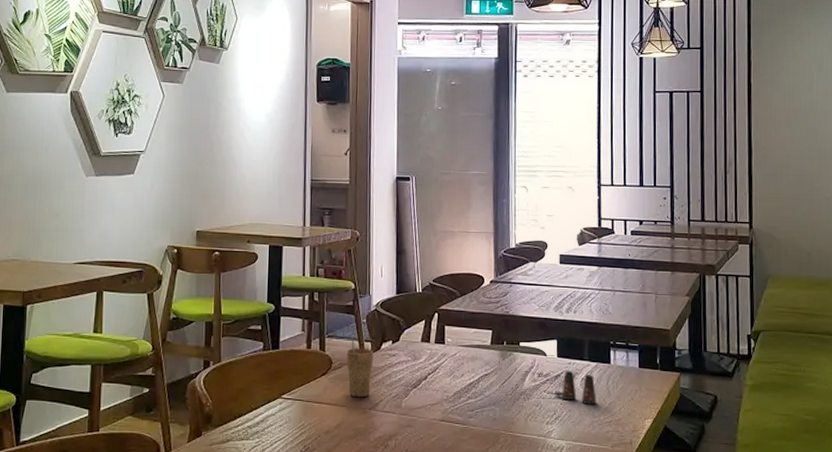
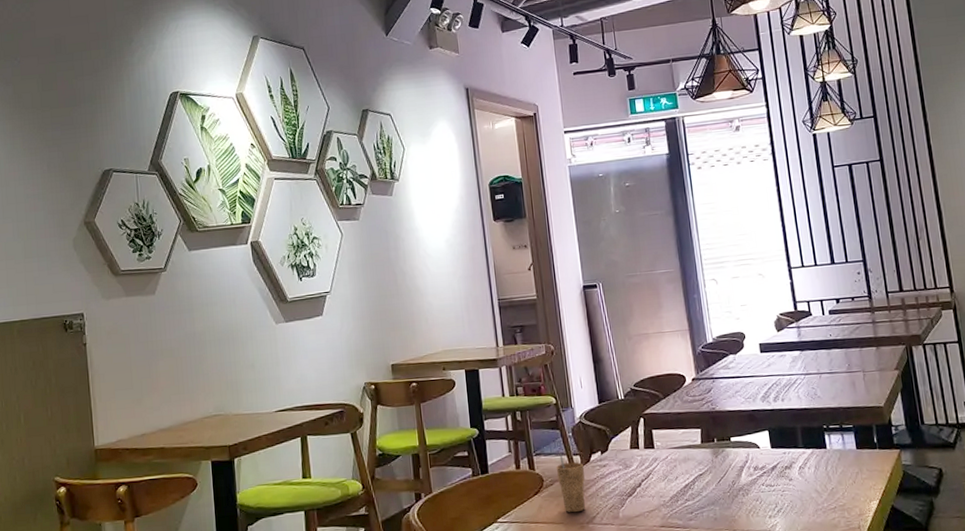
salt shaker: present [555,371,597,405] -> none [773,461,818,494]

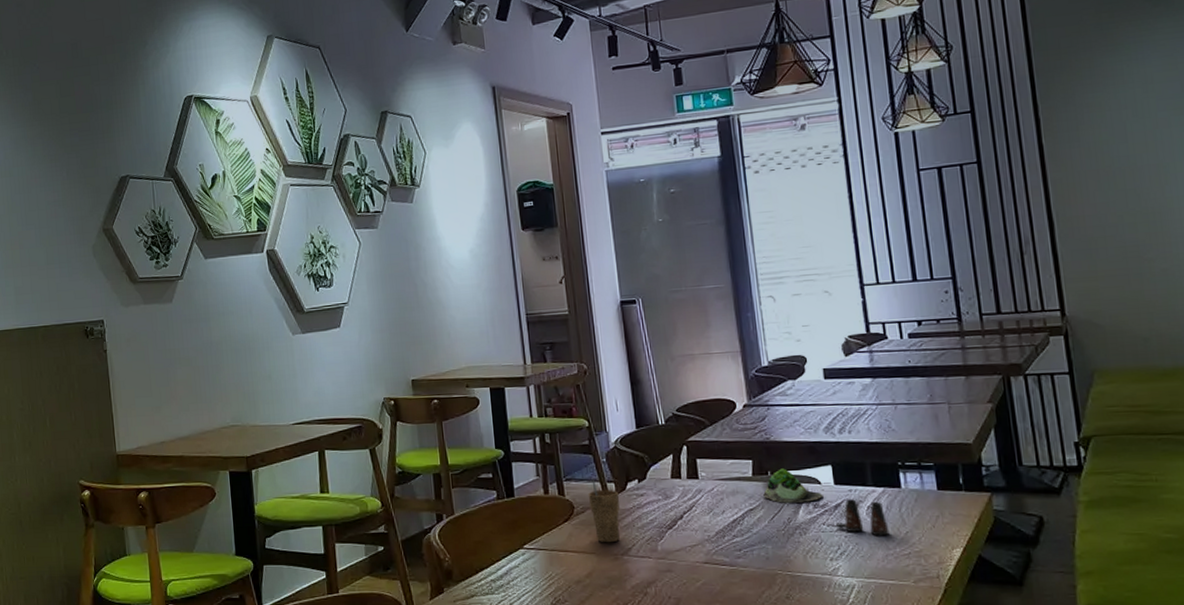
succulent plant: none [711,435,762,467] -> present [763,468,823,503]
salt shaker: none [773,461,818,494] -> present [836,499,890,536]

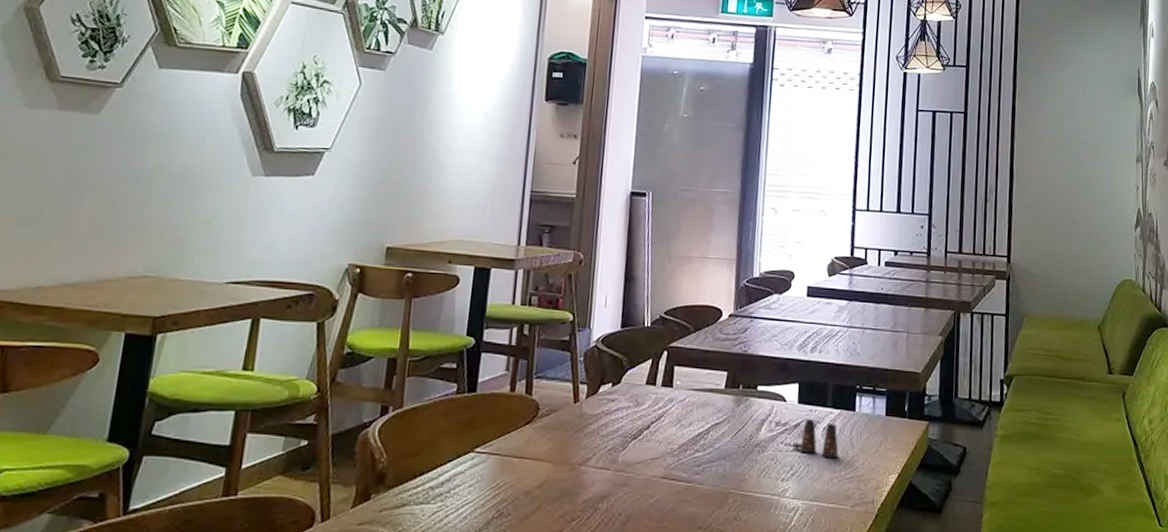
cup: present [587,479,620,543] -> none [556,379,589,451]
succulent plant: present [763,468,823,503] -> none [731,383,786,420]

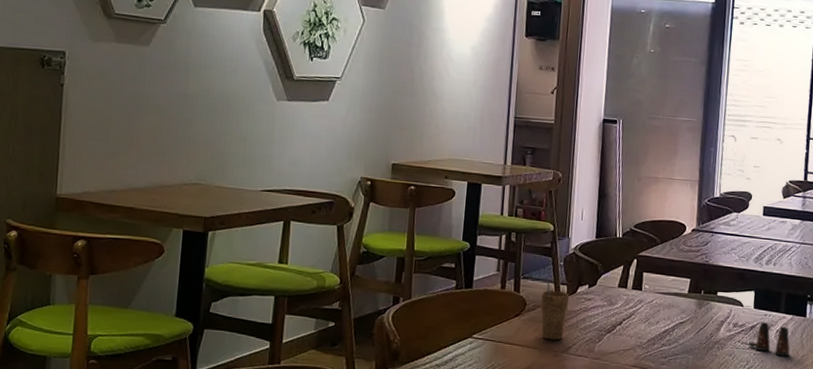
cup: none [556,379,589,451] -> present [541,280,569,340]

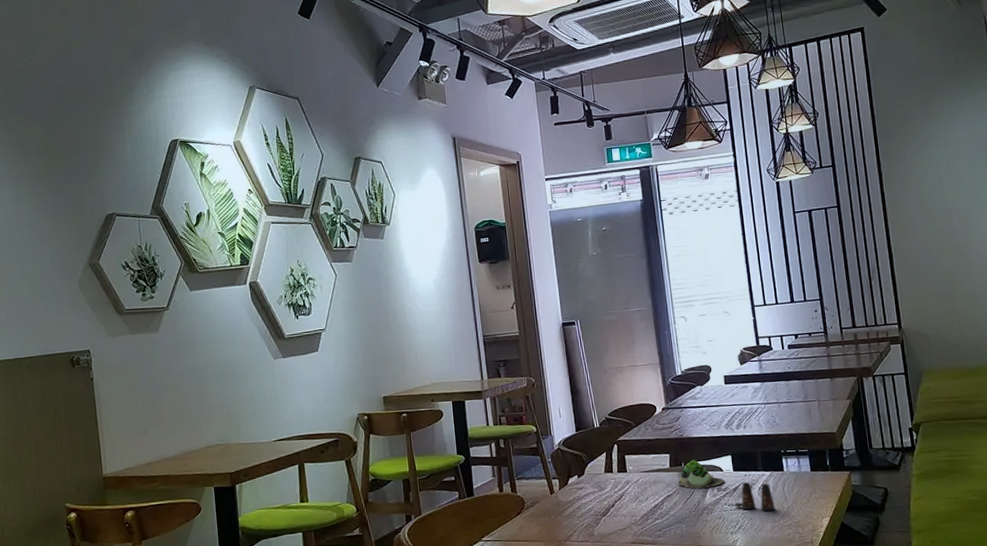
cup: present [541,280,569,340] -> none [536,477,563,532]
succulent plant: none [694,289,743,321] -> present [678,460,725,489]

